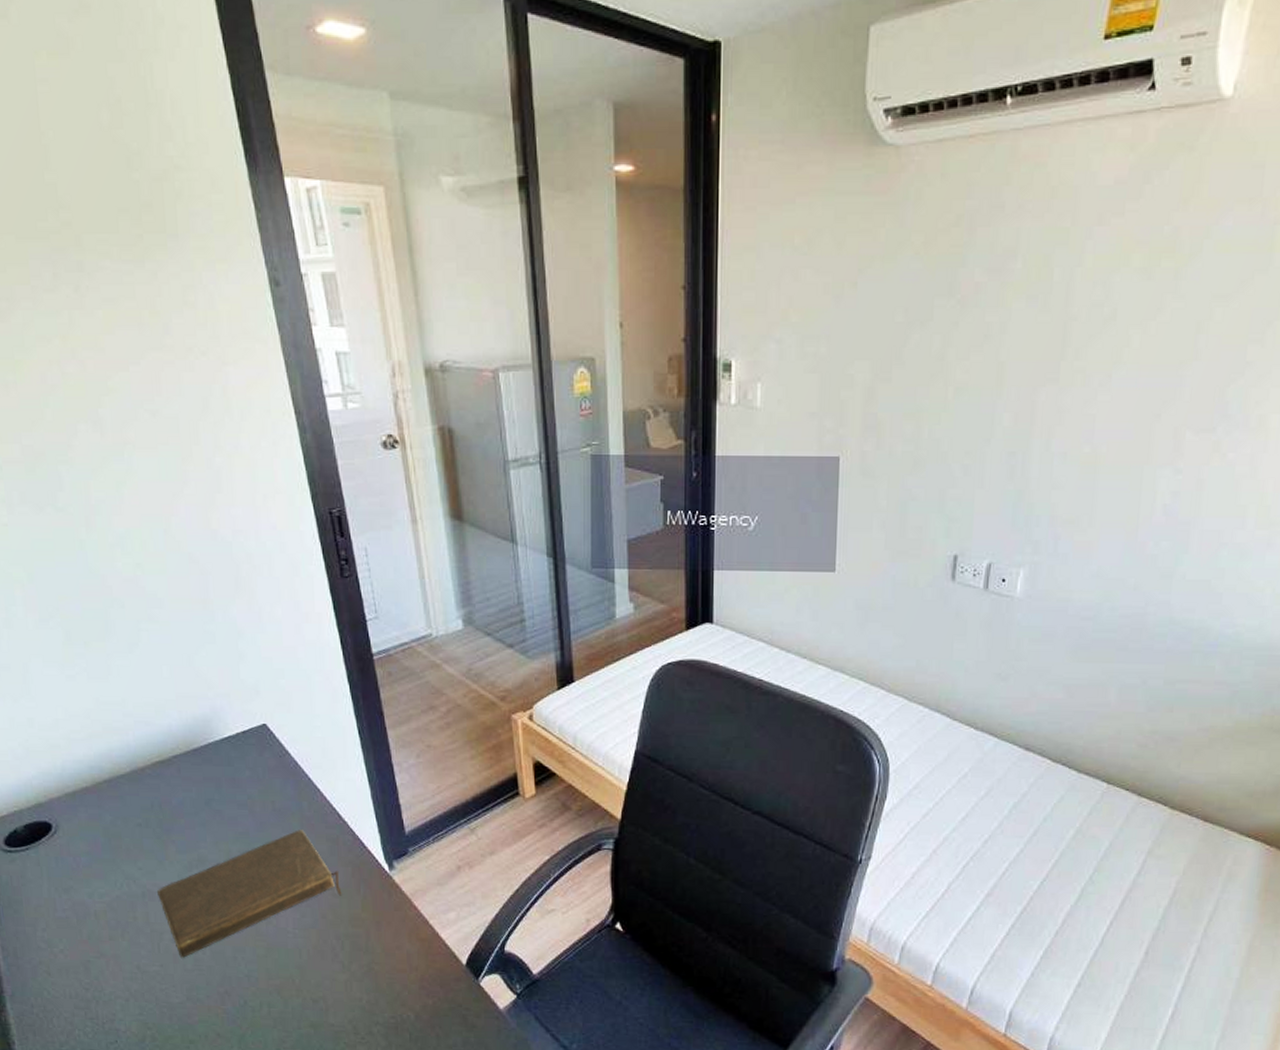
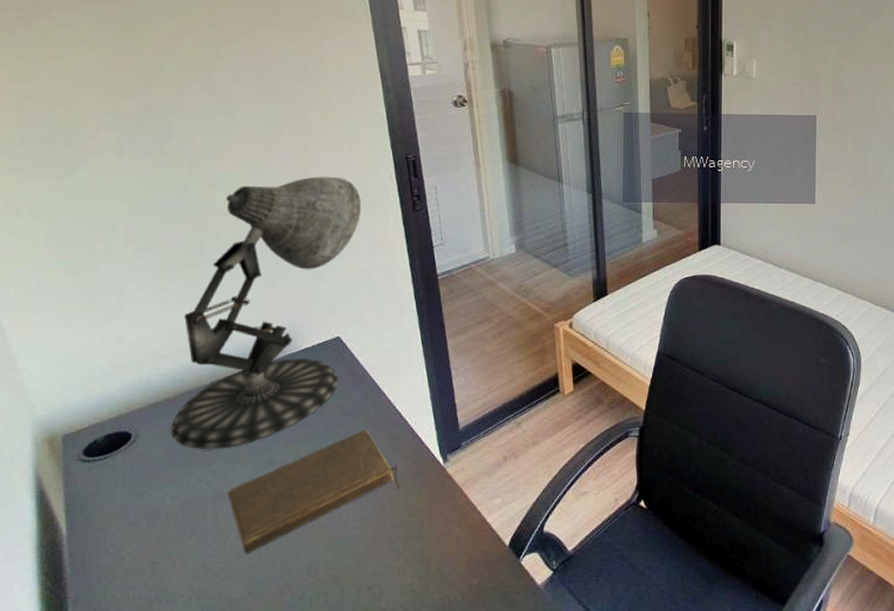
desk lamp: none [92,535,281,844] -> present [171,176,361,449]

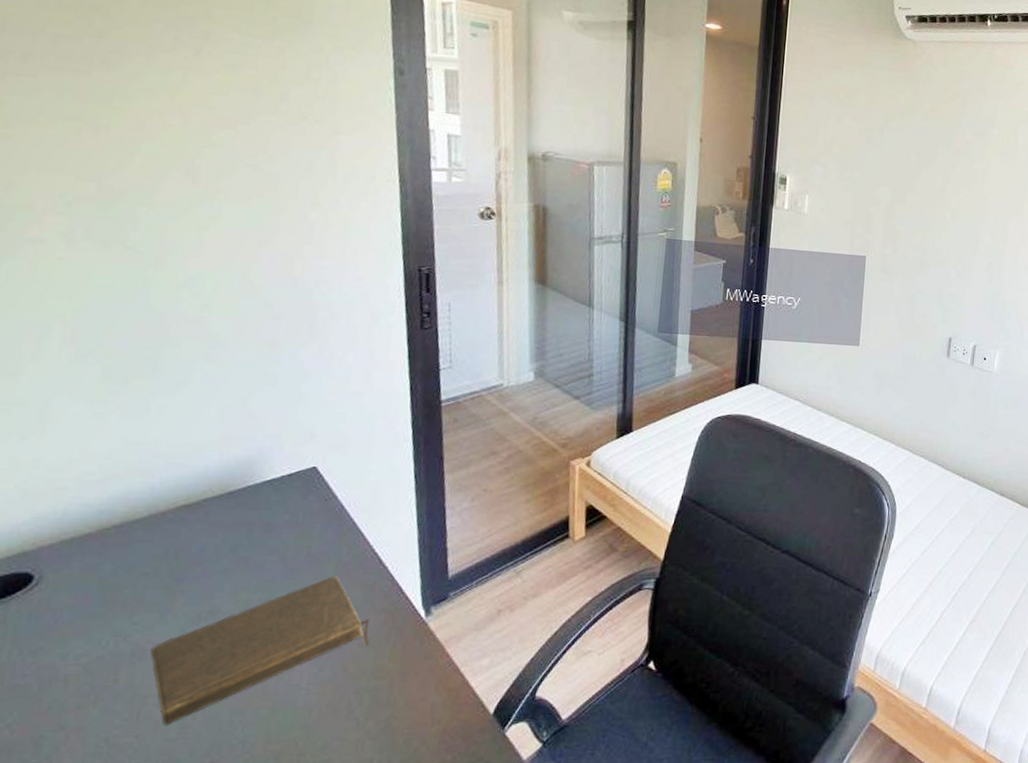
desk lamp: present [171,176,361,449] -> none [86,283,361,596]

